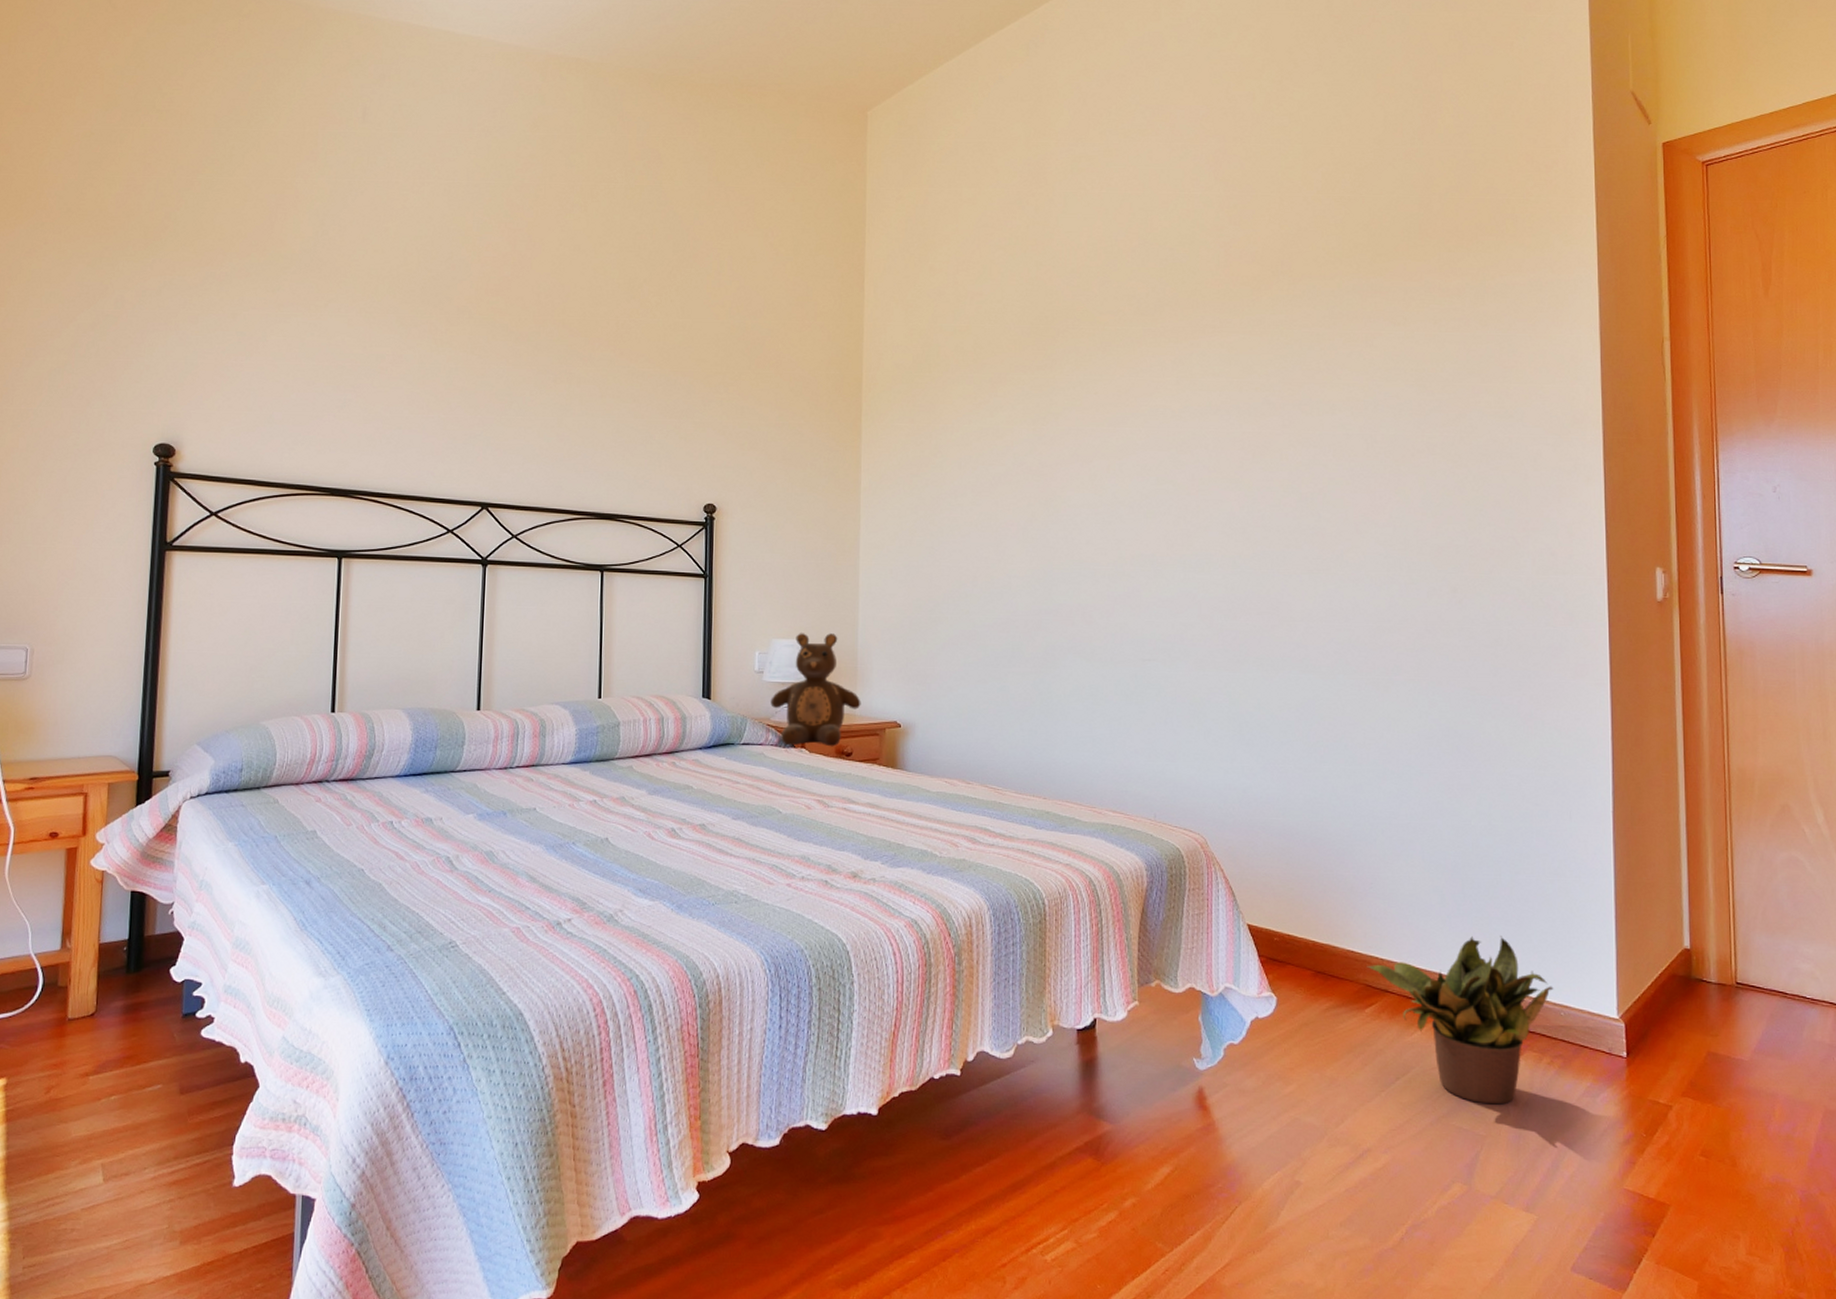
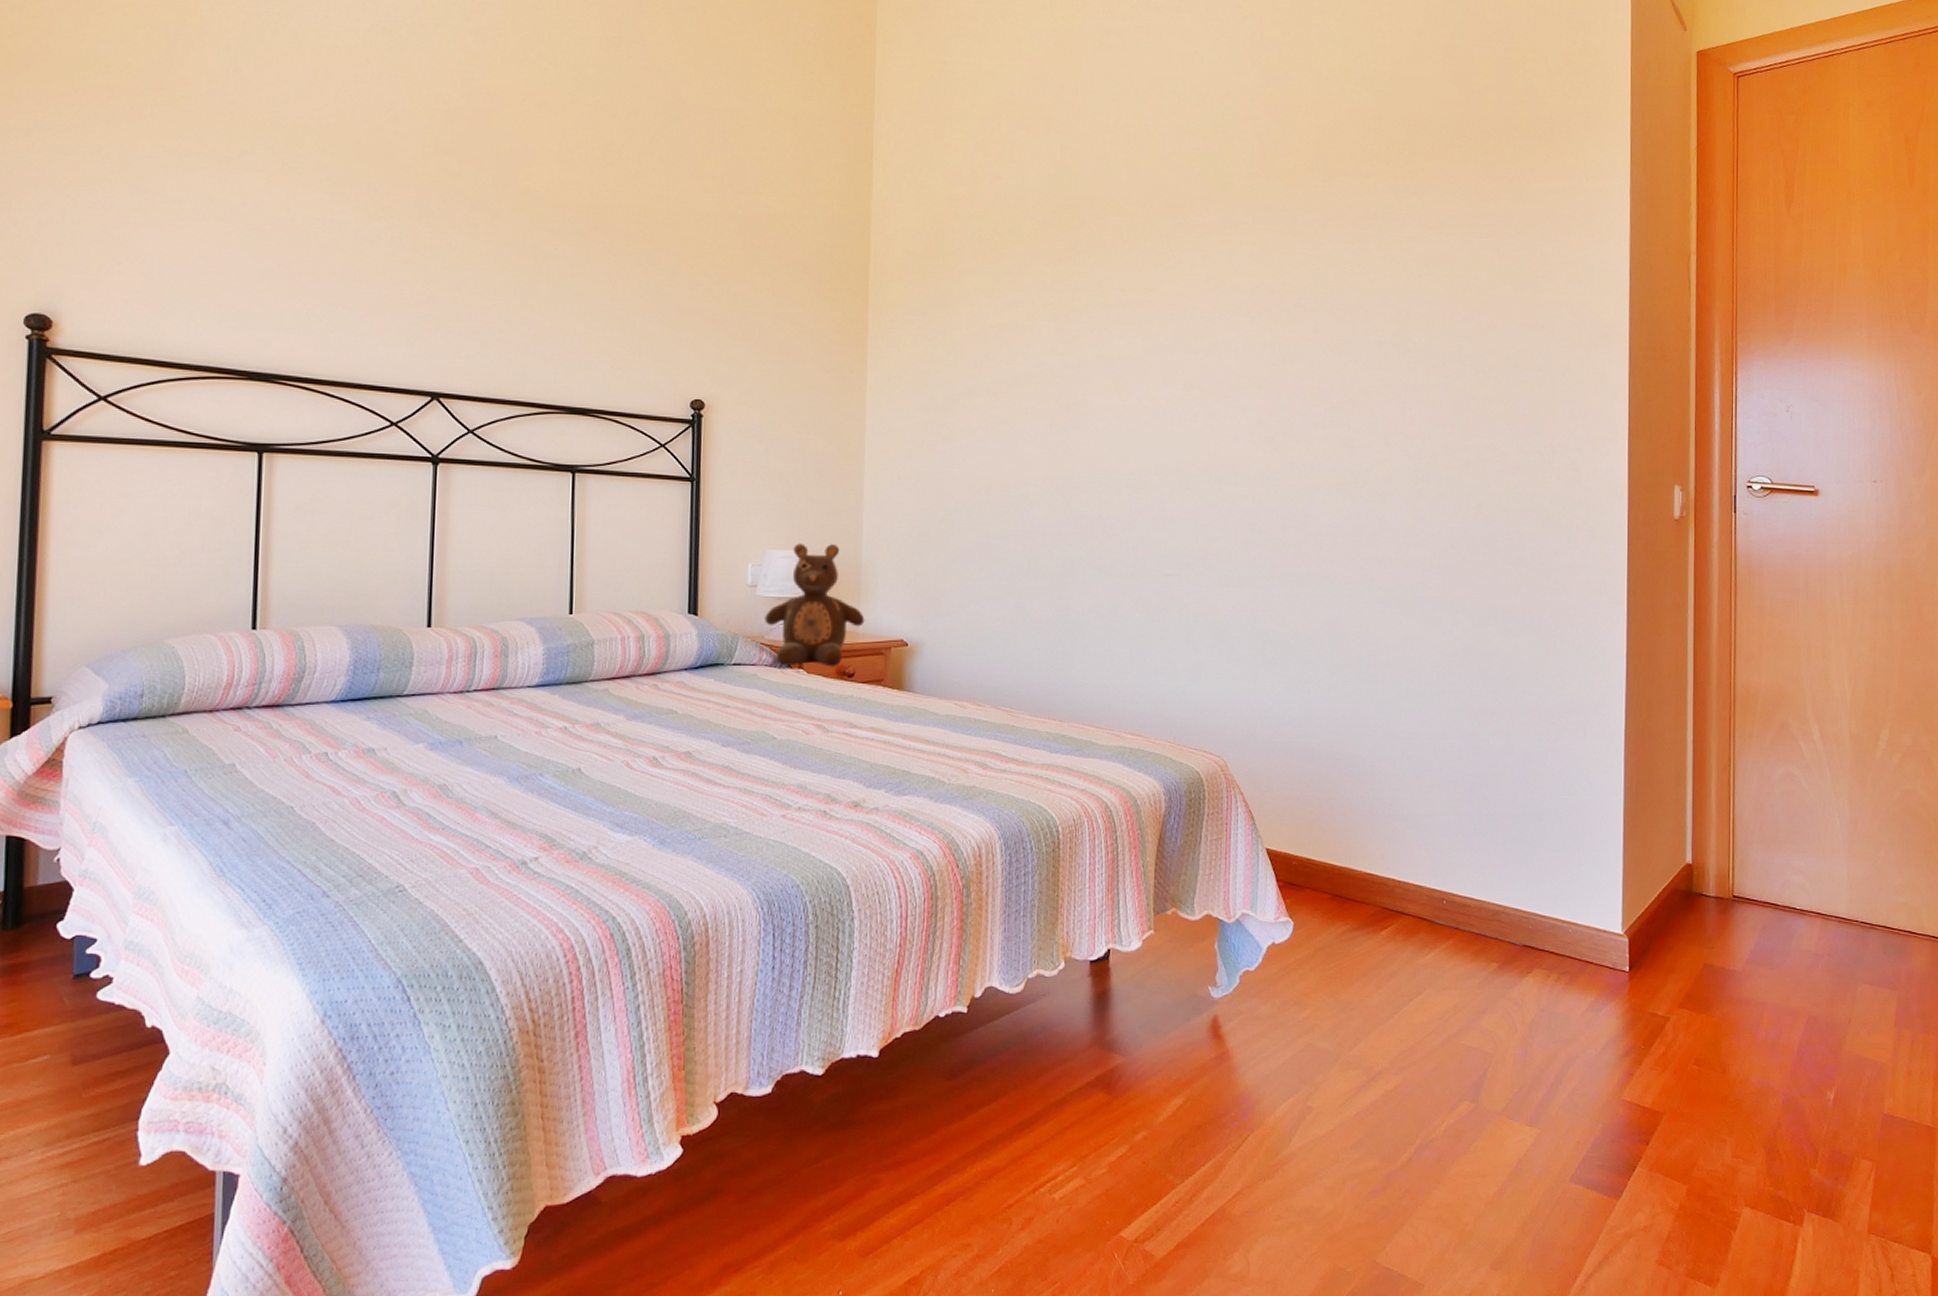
potted plant: present [1367,936,1554,1105] -> none [1383,855,1563,1023]

